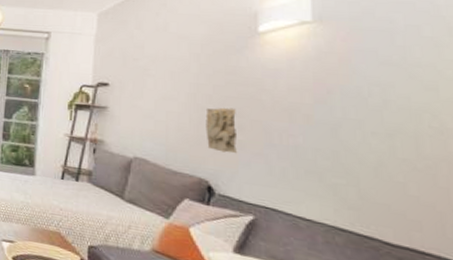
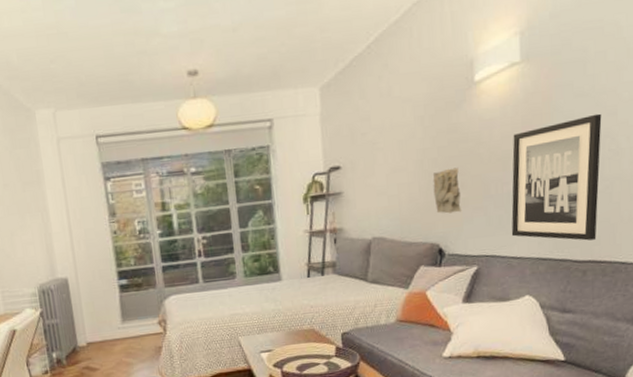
wall art: none [298,85,418,225] -> present [511,113,602,241]

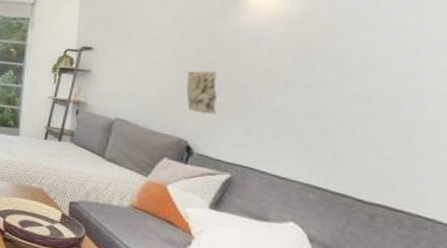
wall art: present [511,113,602,241] -> none [275,48,399,183]

